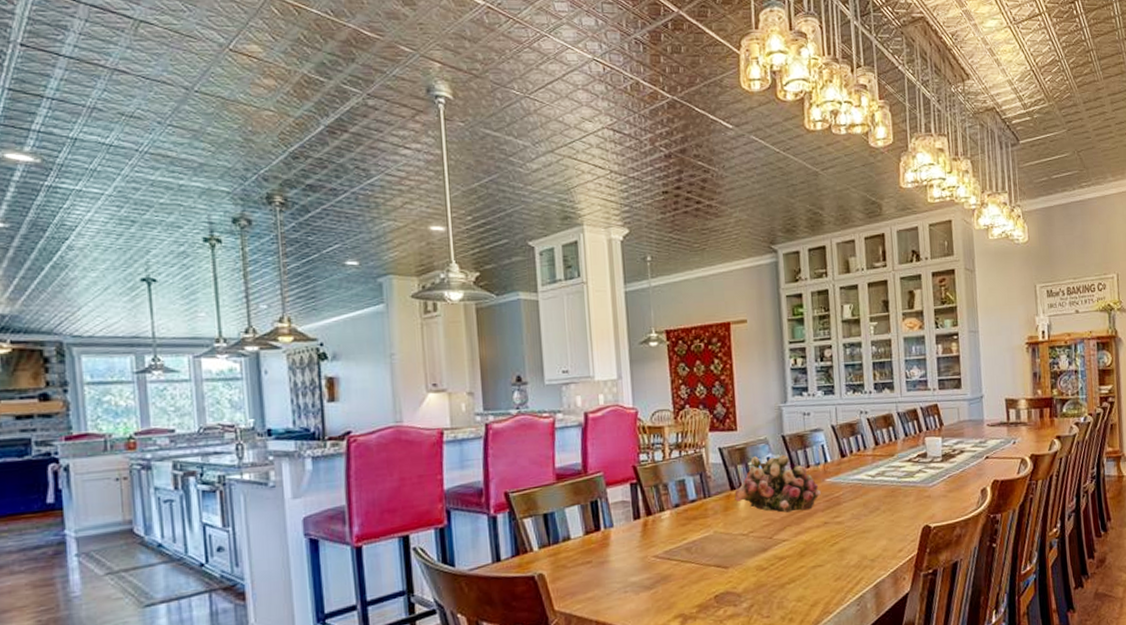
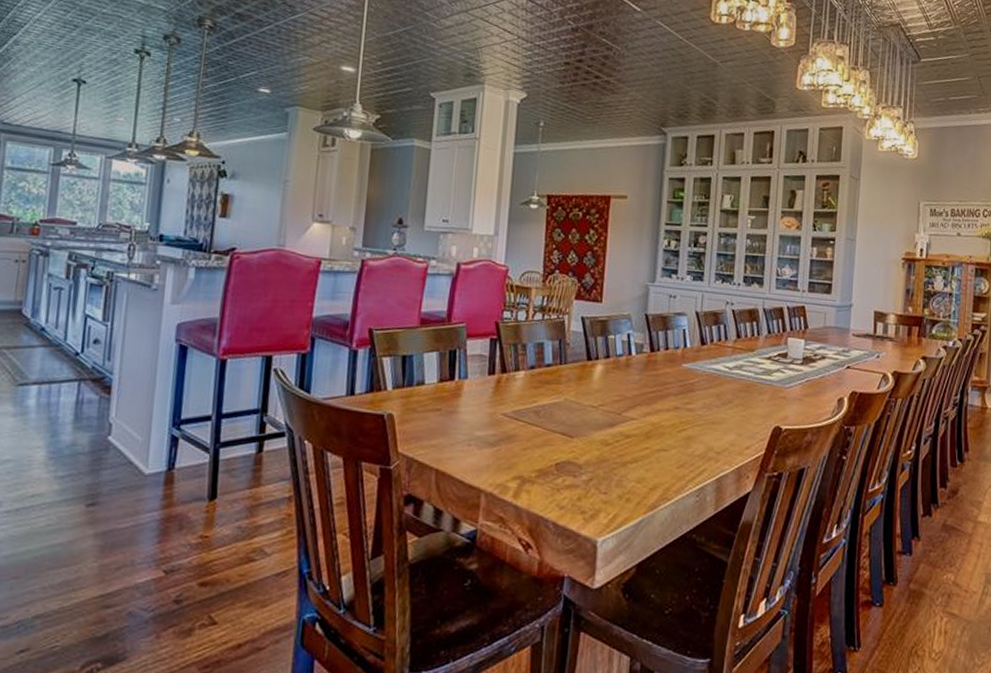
flower arrangement: present [735,455,821,513] -> none [590,330,676,392]

